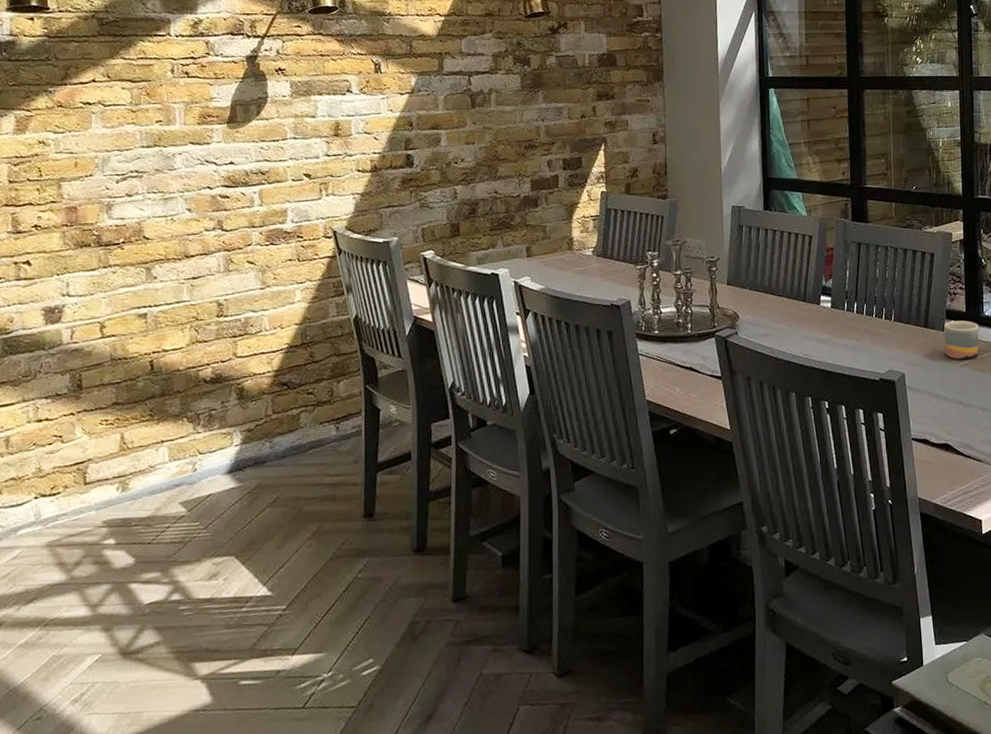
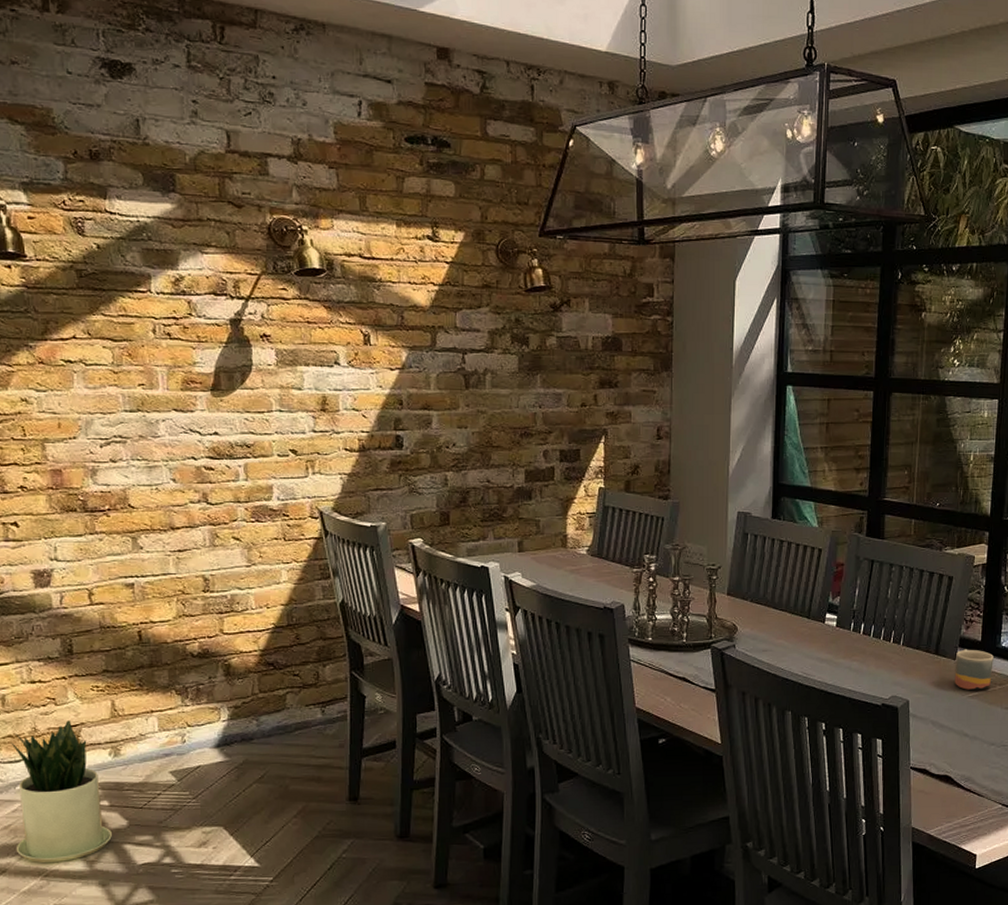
planter: none [13,457,117,612] -> present [11,720,112,862]

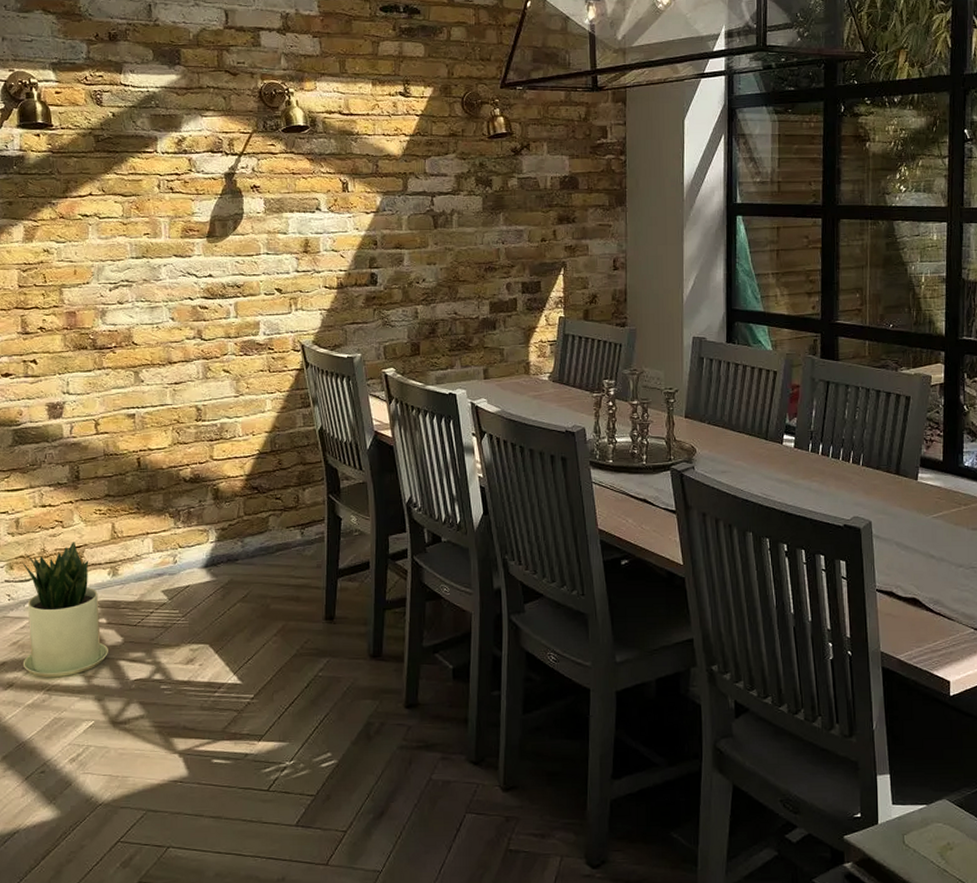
mug: present [954,649,994,691] -> none [917,469,957,512]

